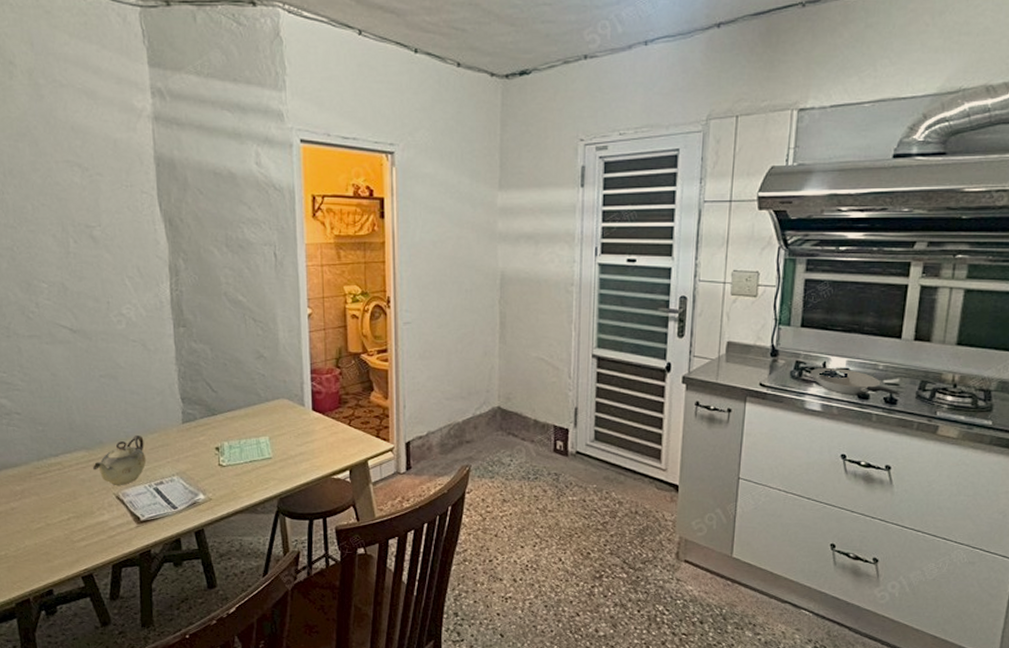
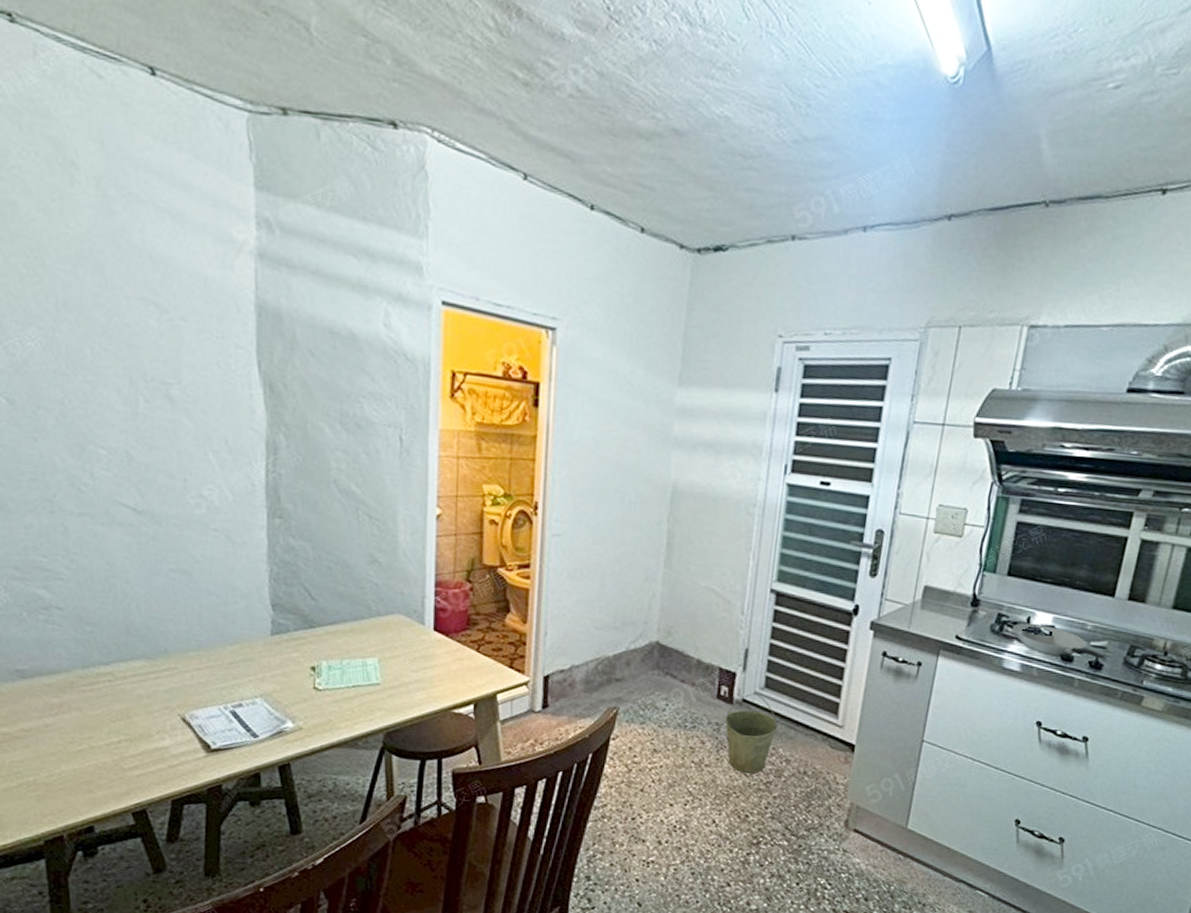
teapot: present [93,436,147,485] -> none [154,646,223,705]
bucket: none [562,445,609,515] -> present [725,692,778,774]

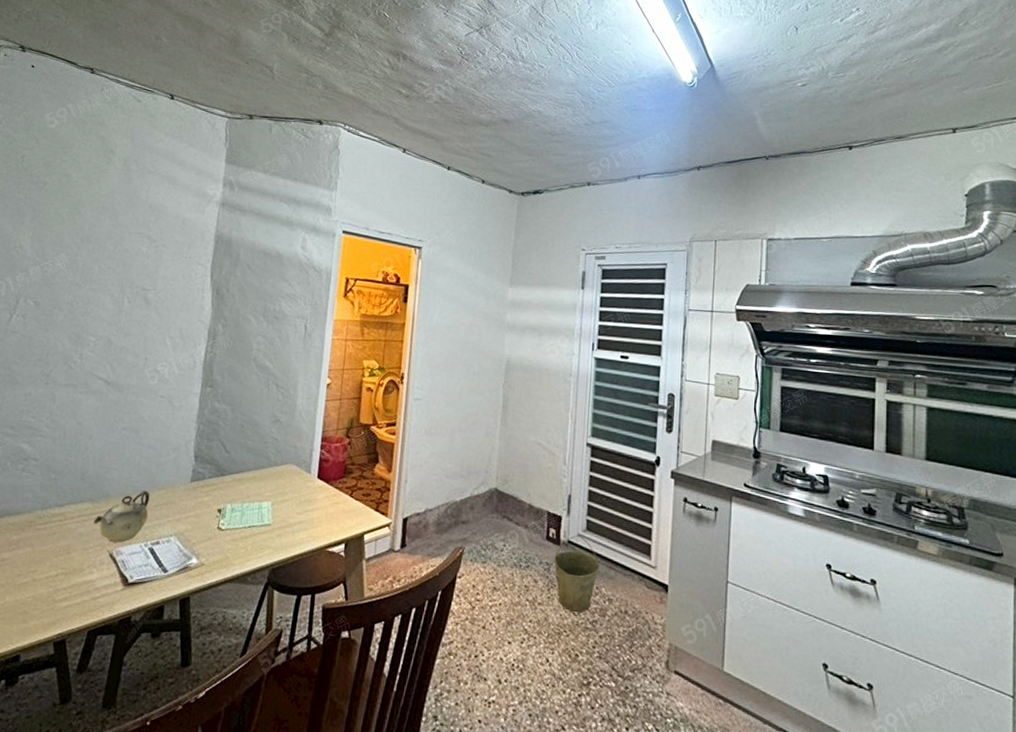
teapot: none [154,646,223,705] -> present [94,491,150,543]
wok: present [1012,623,1107,659] -> none [791,472,878,506]

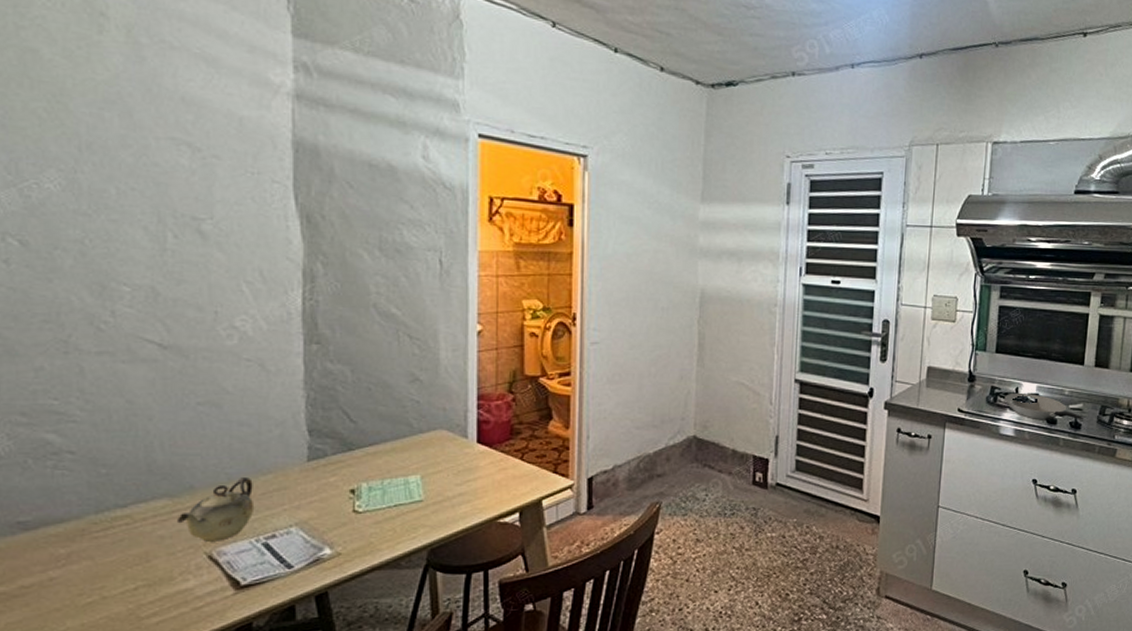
bucket: present [554,534,599,612] -> none [761,476,810,553]
wok: none [791,472,878,506] -> present [1004,392,1083,420]

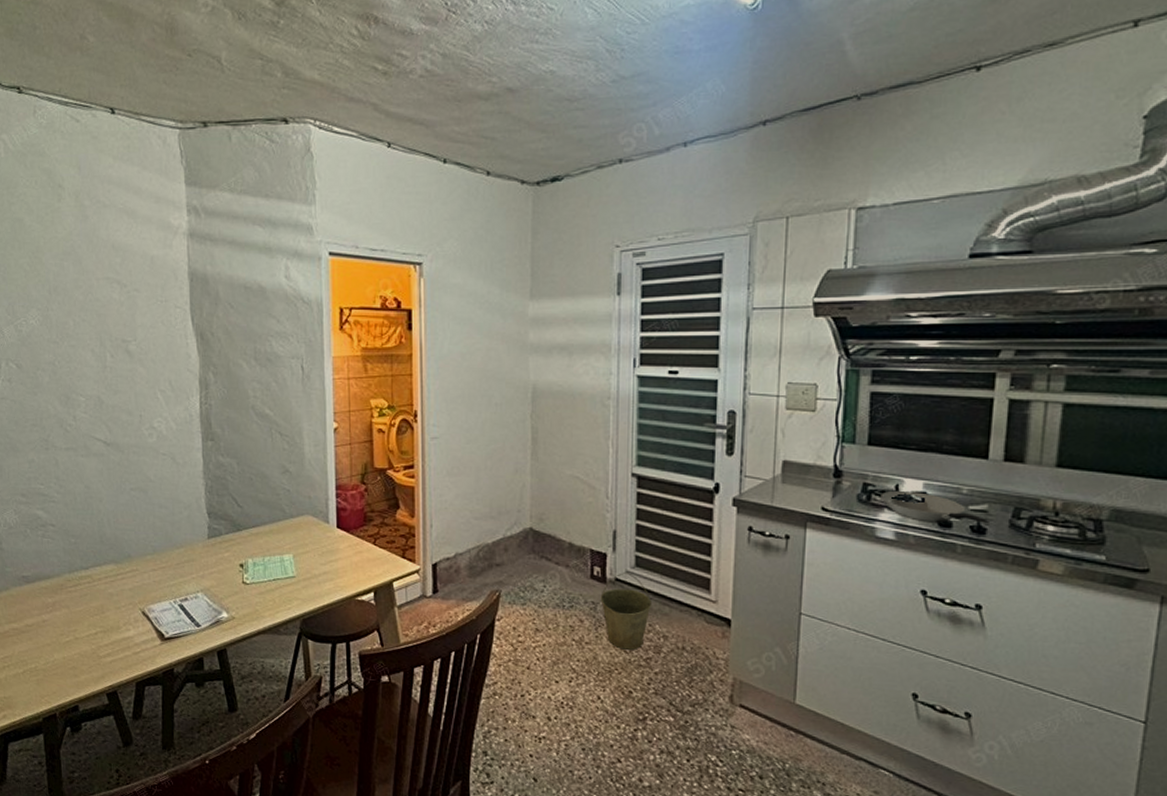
teapot: present [178,478,255,542] -> none [121,550,172,601]
bucket: none [761,476,810,553] -> present [600,571,652,650]

